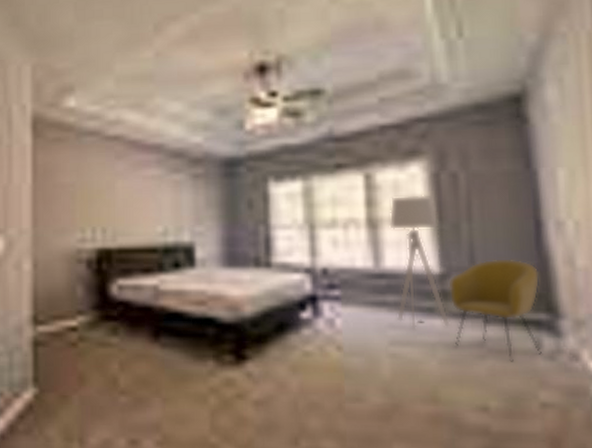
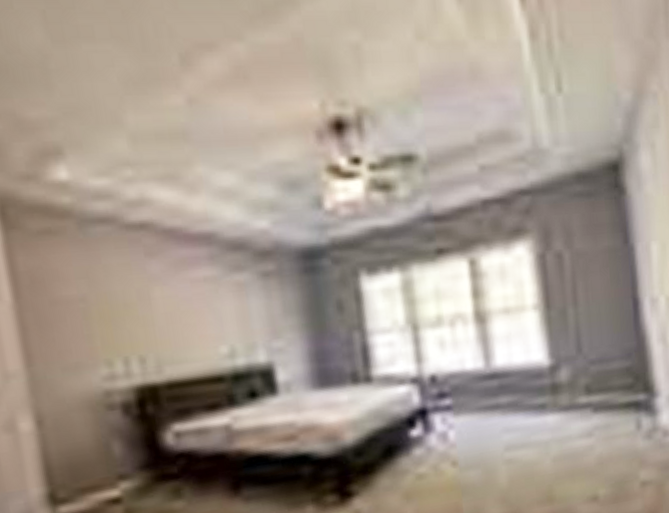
floor lamp: present [389,195,450,329] -> none [496,279,561,430]
armchair: present [448,259,542,362] -> none [558,341,641,447]

